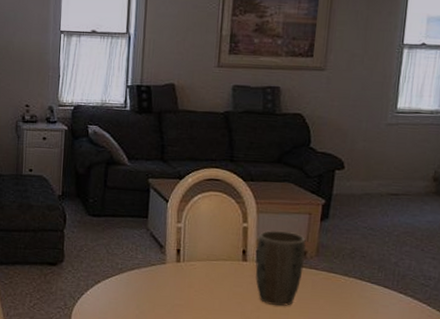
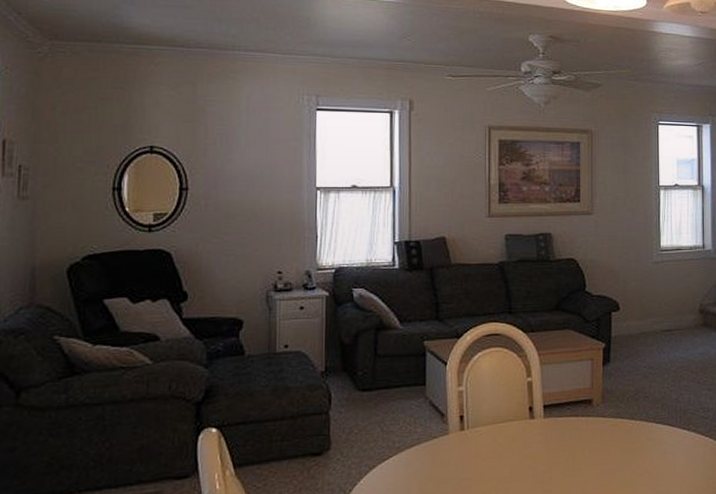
plant pot: present [255,230,306,306] -> none [542,381,592,463]

